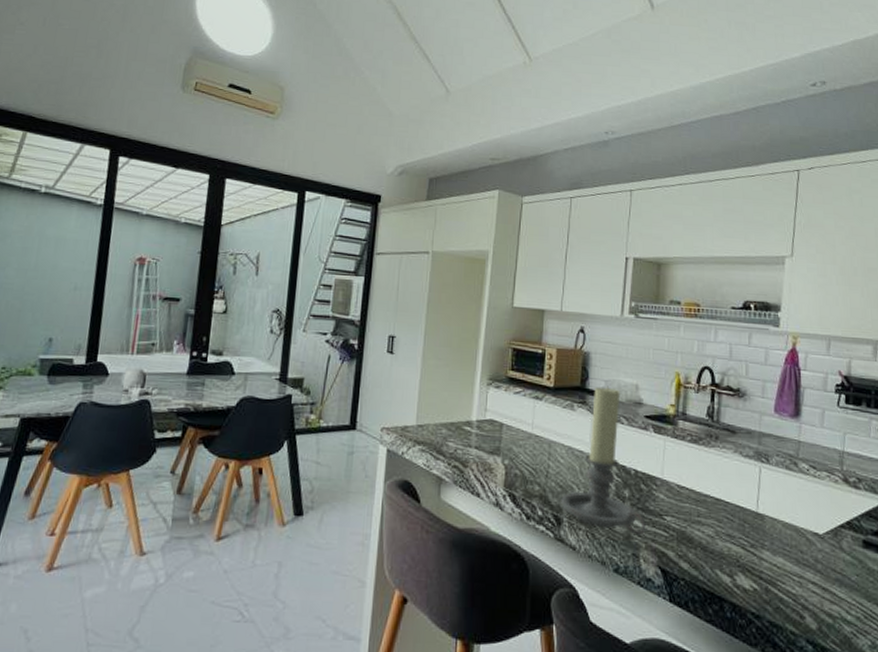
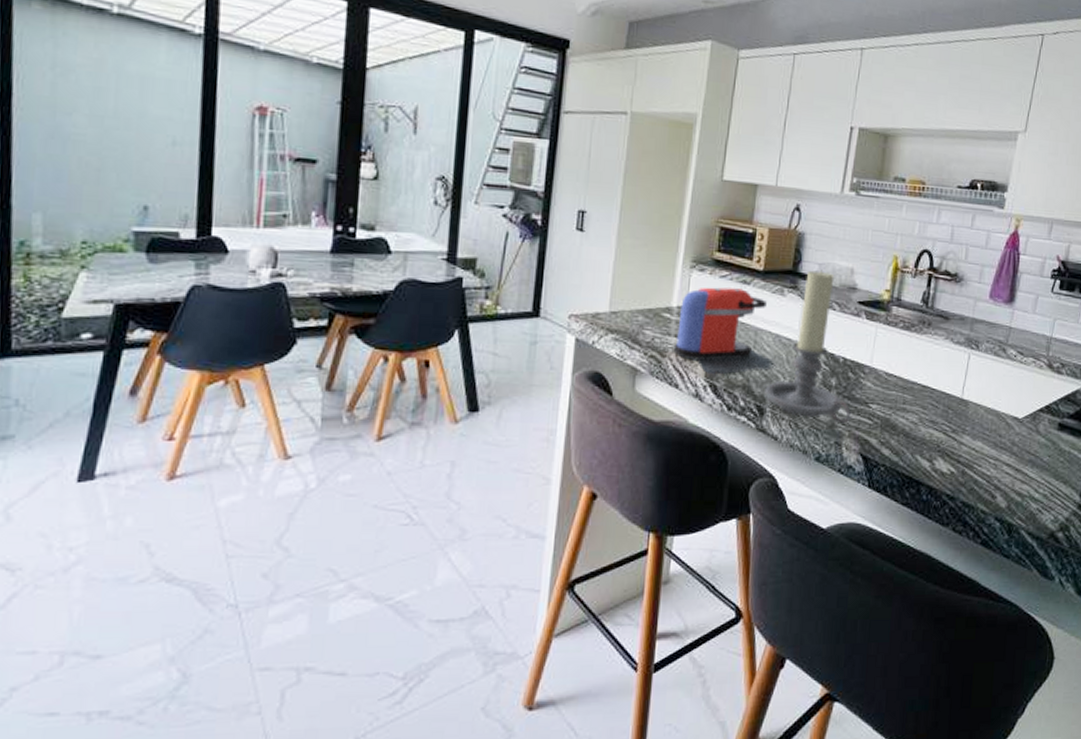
coffee maker: none [474,402,570,485] -> present [673,287,775,375]

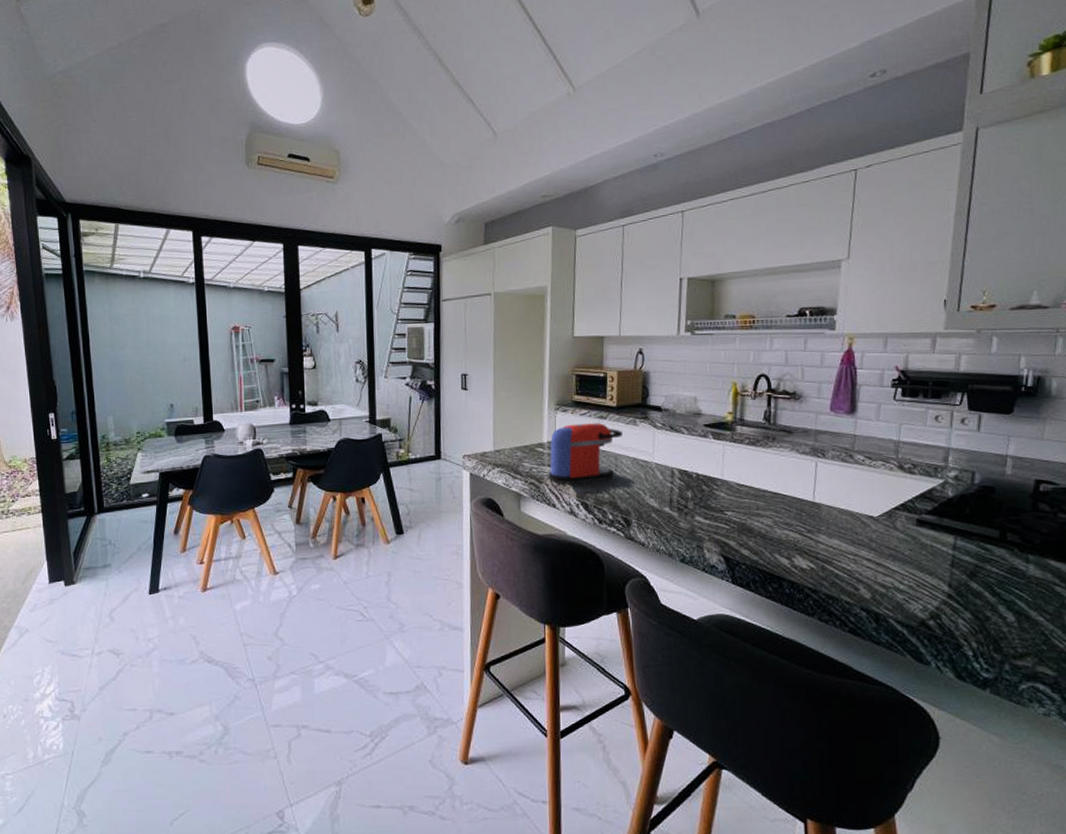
candle holder: present [765,269,851,424] -> none [629,400,709,530]

